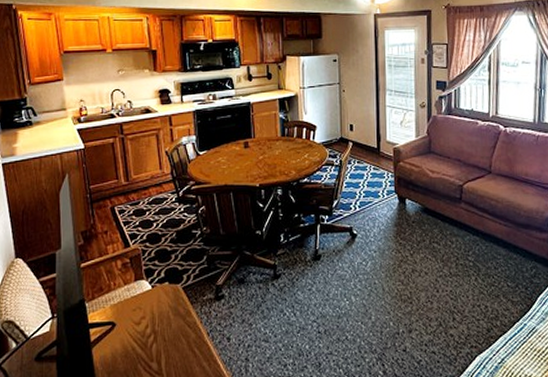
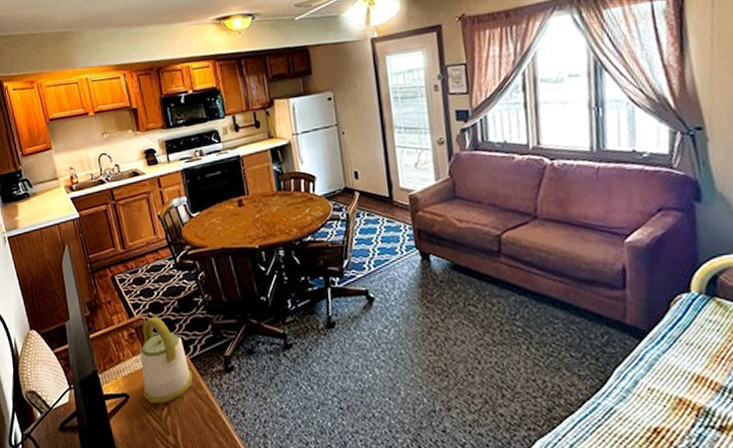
kettle: none [130,247,184,331] -> present [140,316,193,404]

